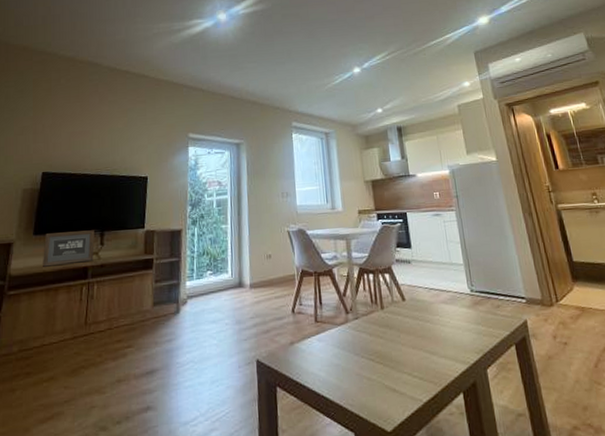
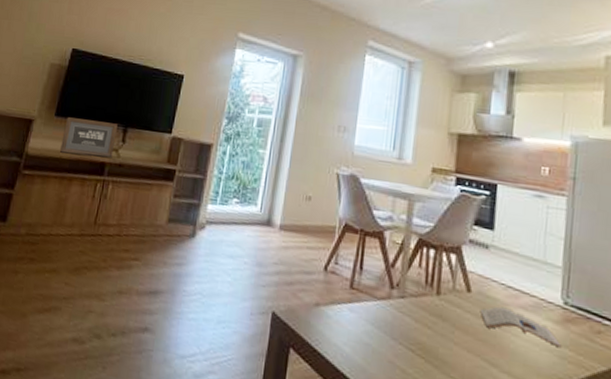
magazine: none [414,305,476,327] -> present [480,306,562,349]

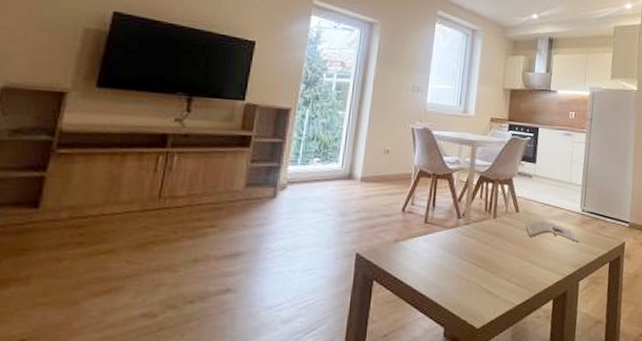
picture frame: present [60,117,118,158] -> none [107,88,180,129]

